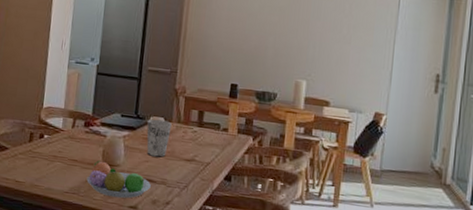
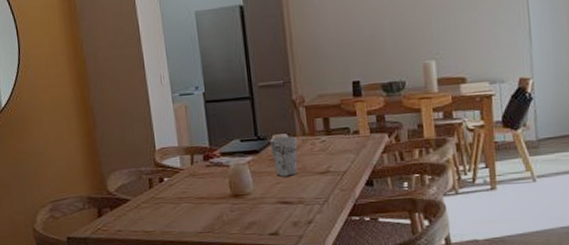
fruit bowl: present [86,160,151,198] -> none [218,193,288,228]

